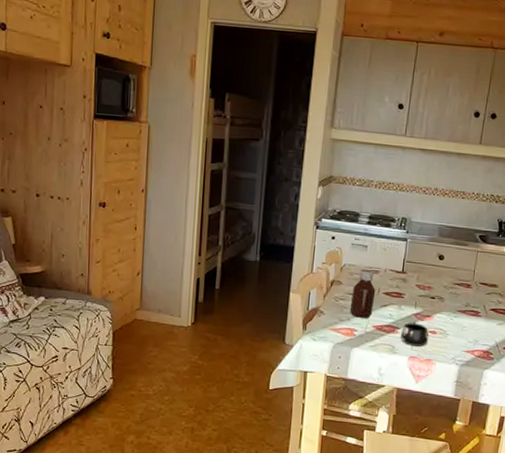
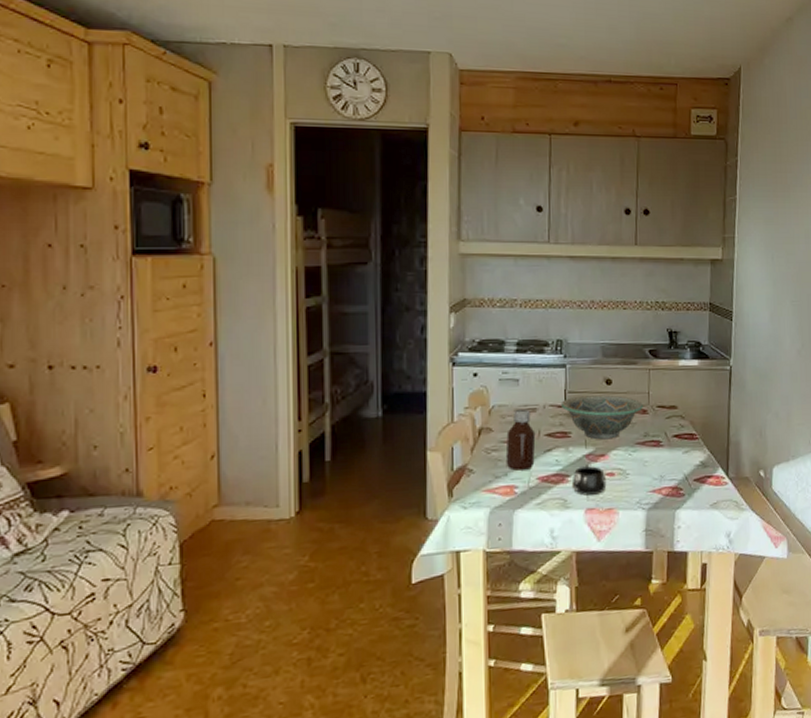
decorative bowl: none [399,265,468,304] -> present [560,394,643,440]

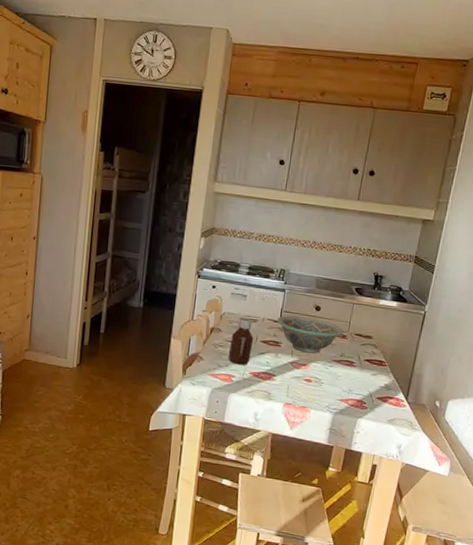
mug: present [571,465,607,496] -> none [276,370,305,394]

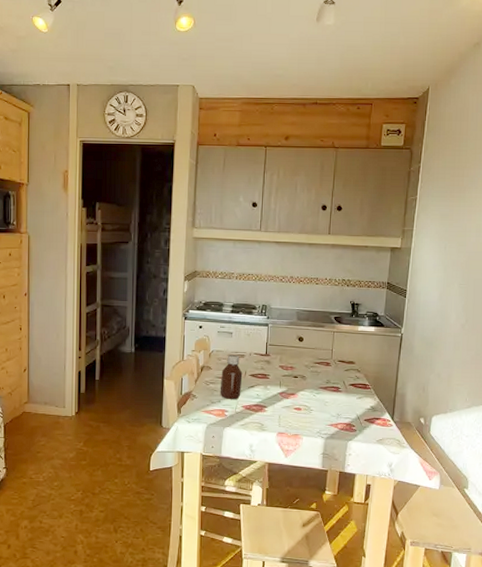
decorative bowl: present [276,315,344,354] -> none [262,348,327,383]

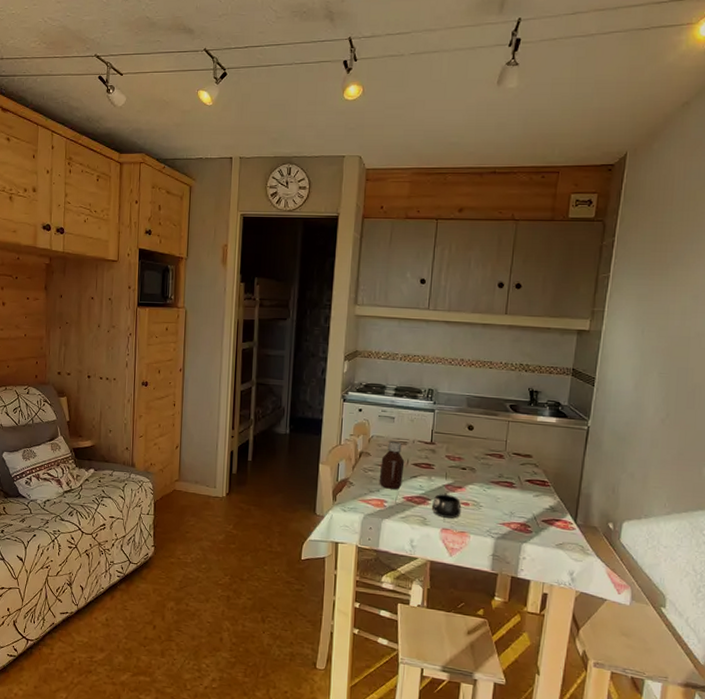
mug: none [268,400,295,423] -> present [431,493,462,519]

